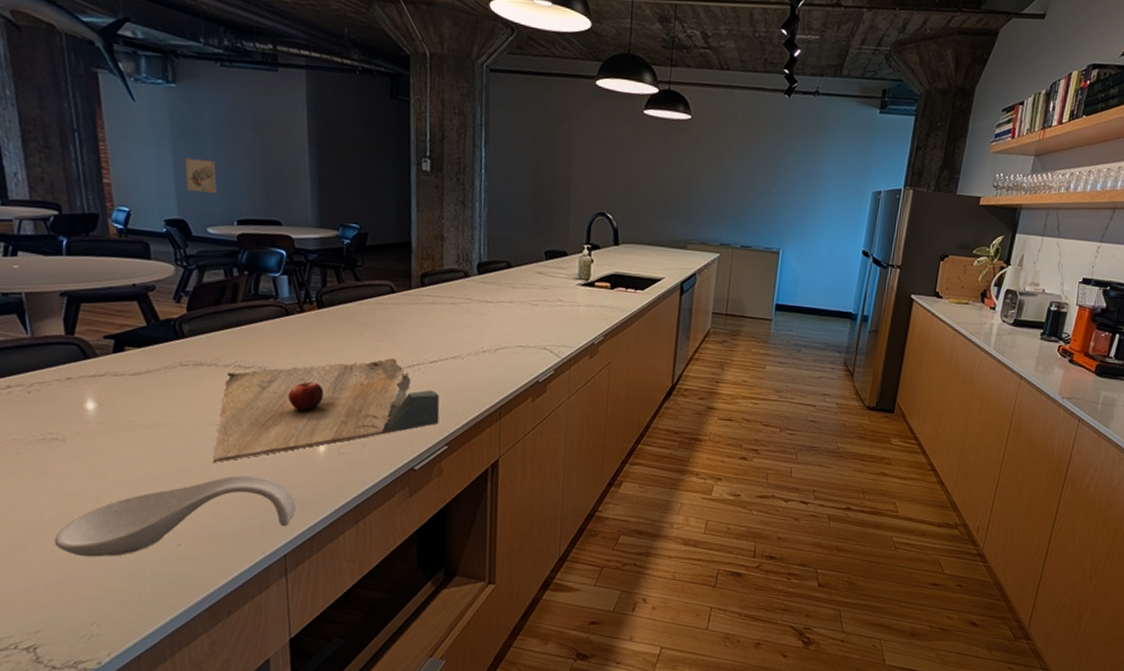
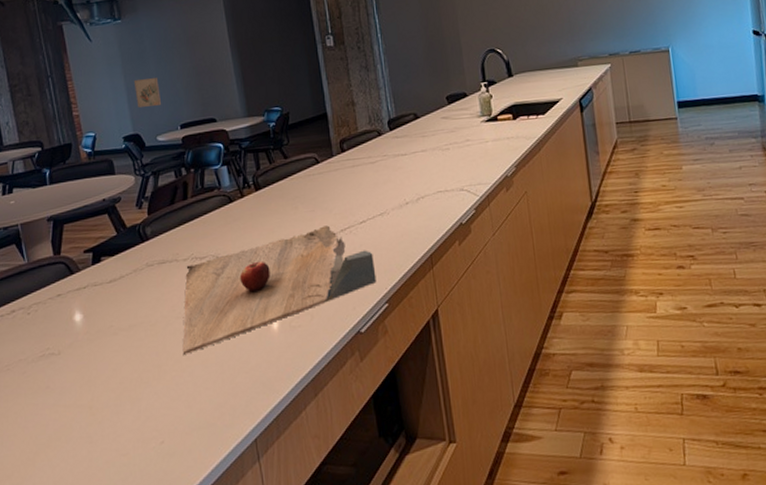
spoon rest: present [54,475,297,557] -> none [58,362,260,466]

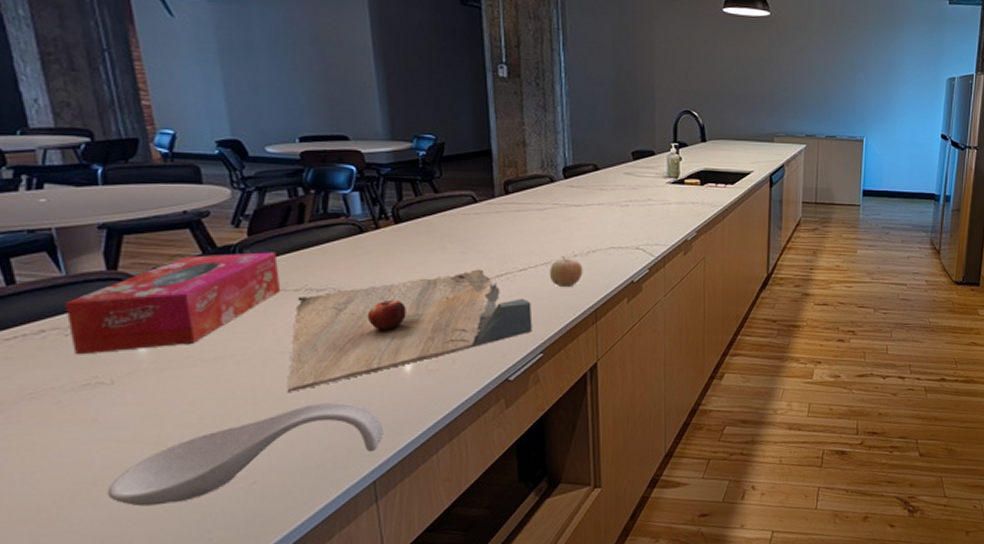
tissue box: none [27,227,174,331] -> present [65,252,281,355]
spoon rest: none [58,362,260,466] -> present [107,402,384,507]
wall art: present [133,77,162,108] -> none [235,75,275,110]
fruit: none [385,204,416,236] -> present [549,255,583,288]

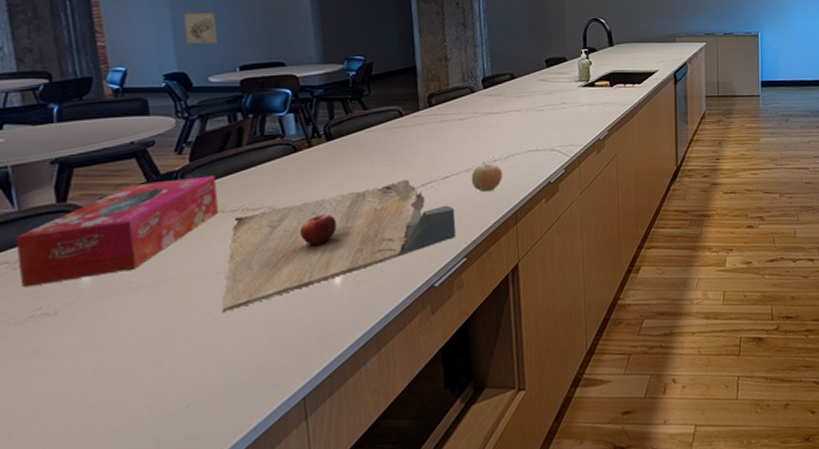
spoon rest: present [107,402,384,507] -> none [44,319,314,438]
wall art: none [235,75,275,110] -> present [182,12,218,44]

